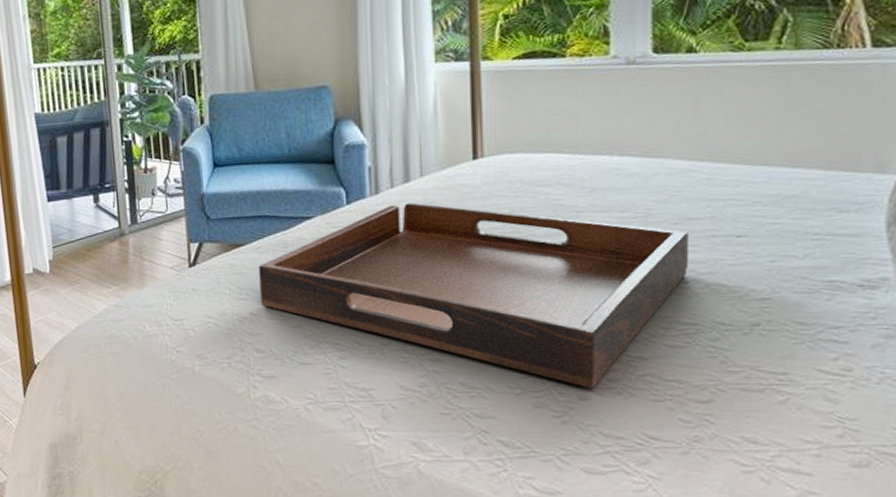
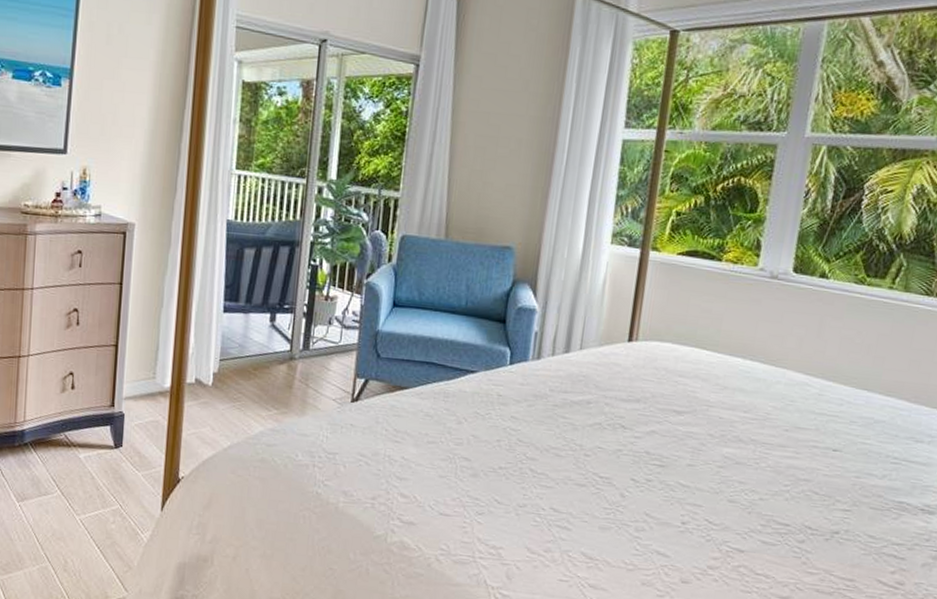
serving tray: present [259,203,688,389] -> none [413,372,795,573]

